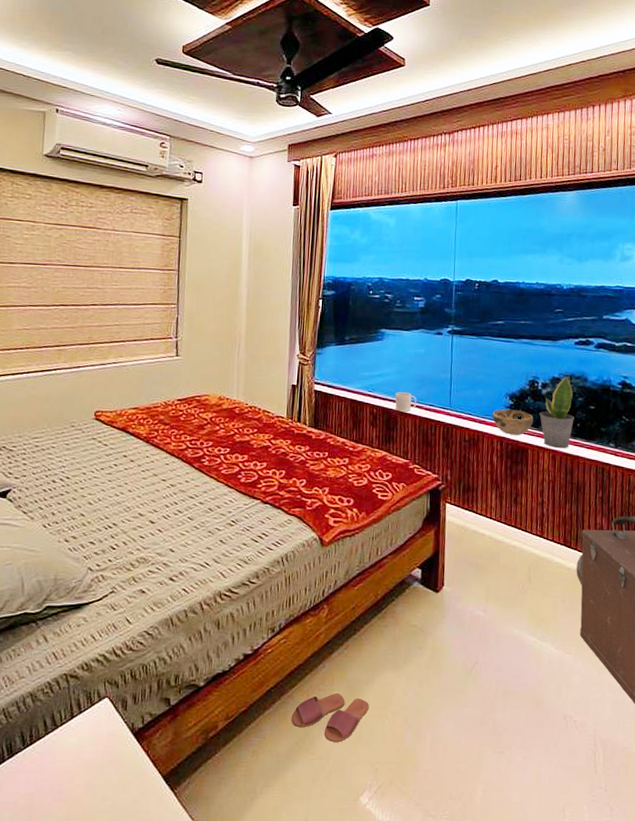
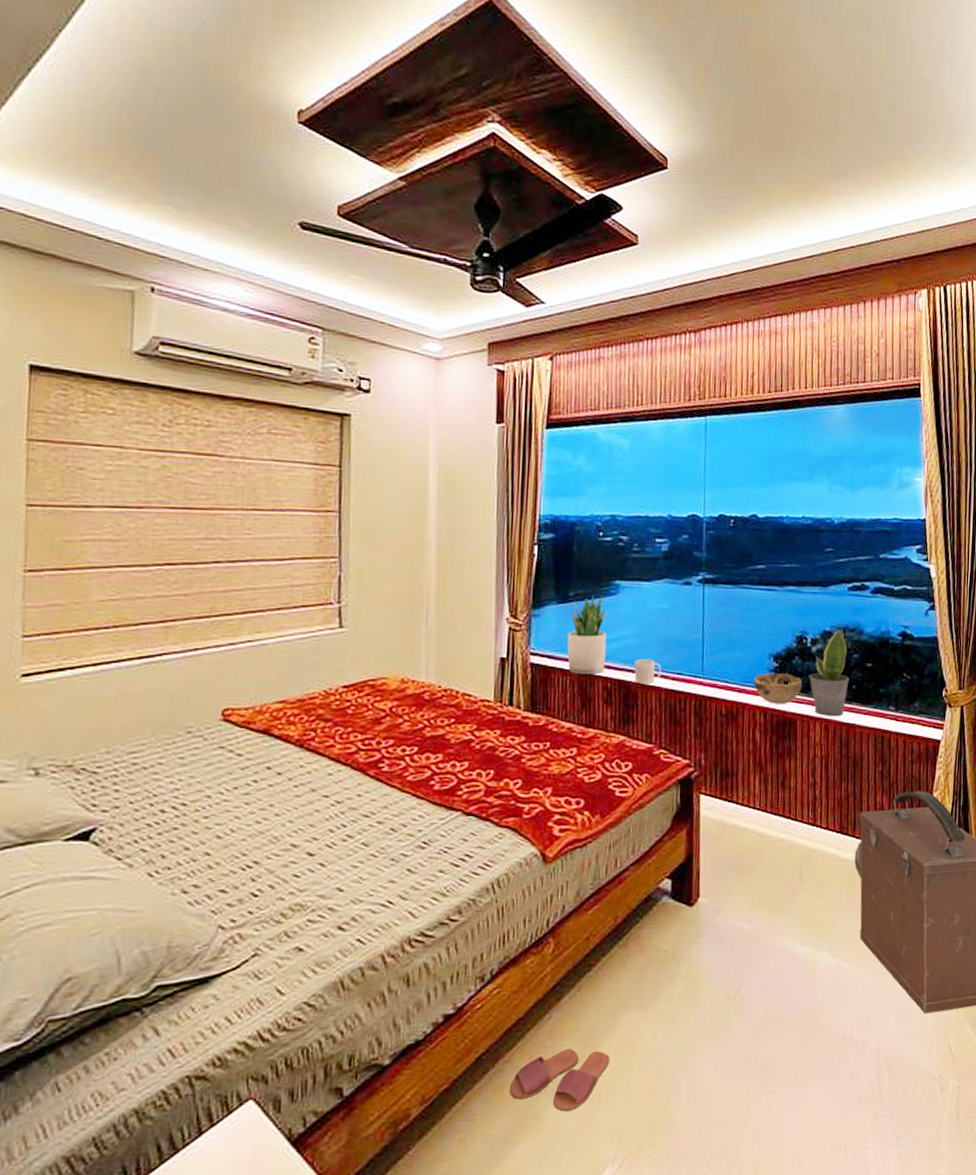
planter: none [343,340,375,402] -> present [567,596,607,675]

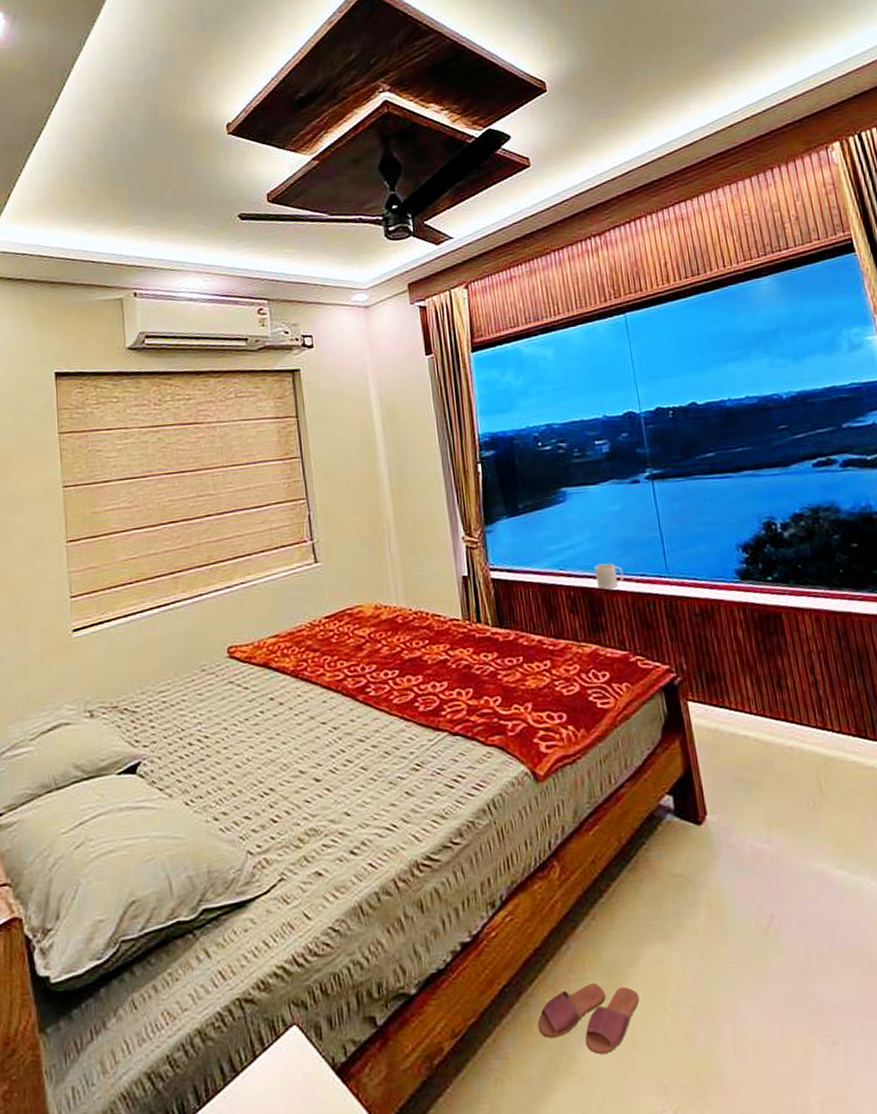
planter: present [567,596,607,675] -> none [522,505,565,586]
decorative bowl: present [754,673,802,704] -> none [724,563,781,598]
potted plant: present [809,628,849,716] -> none [786,508,835,606]

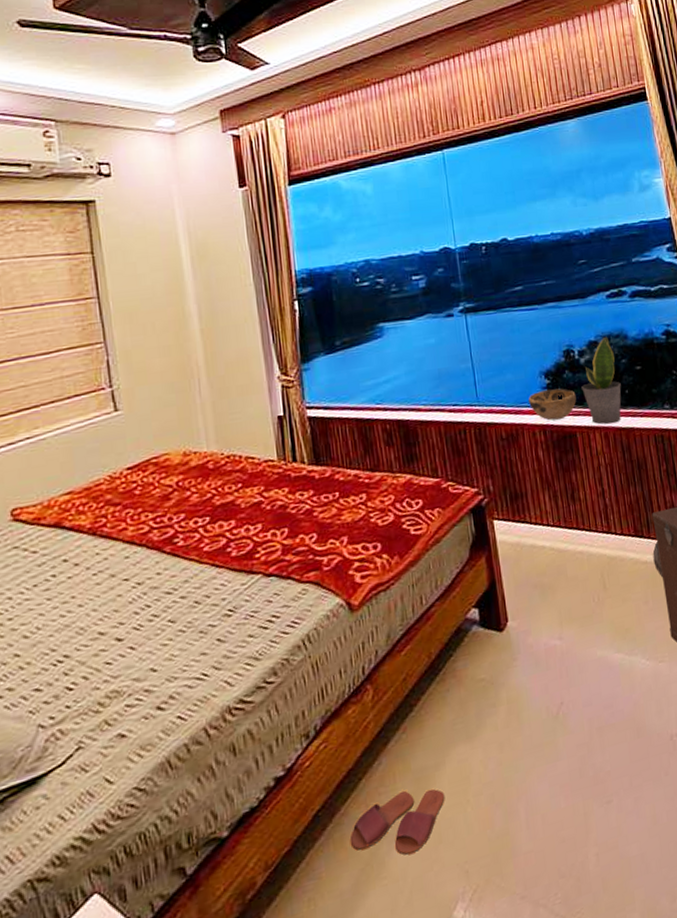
mug: present [595,563,624,590] -> none [410,395,438,421]
decorative bowl: none [724,563,781,598] -> present [528,388,577,421]
potted plant: none [786,508,835,606] -> present [581,336,621,425]

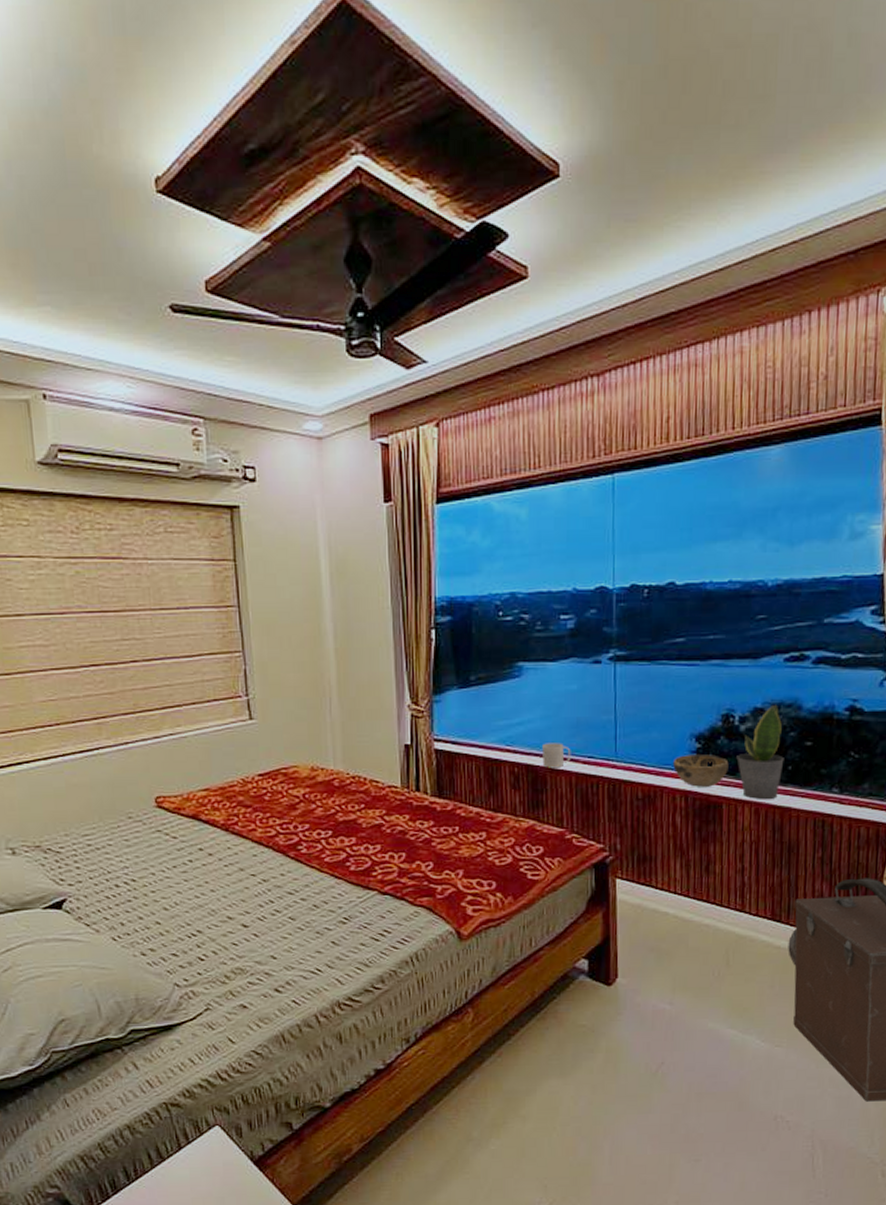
slippers: present [350,788,445,855] -> none [440,1105,532,1159]
mug: none [410,395,438,421] -> present [542,743,571,768]

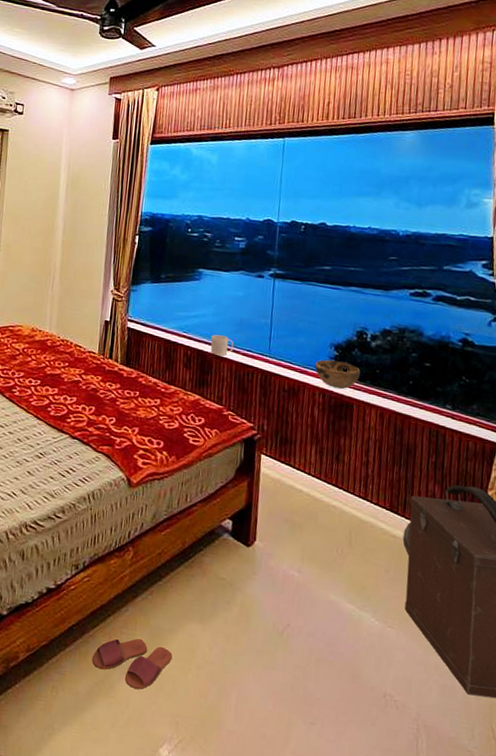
slippers: none [440,1105,532,1159] -> present [92,638,173,689]
potted plant: present [736,704,784,799] -> none [367,329,407,406]

